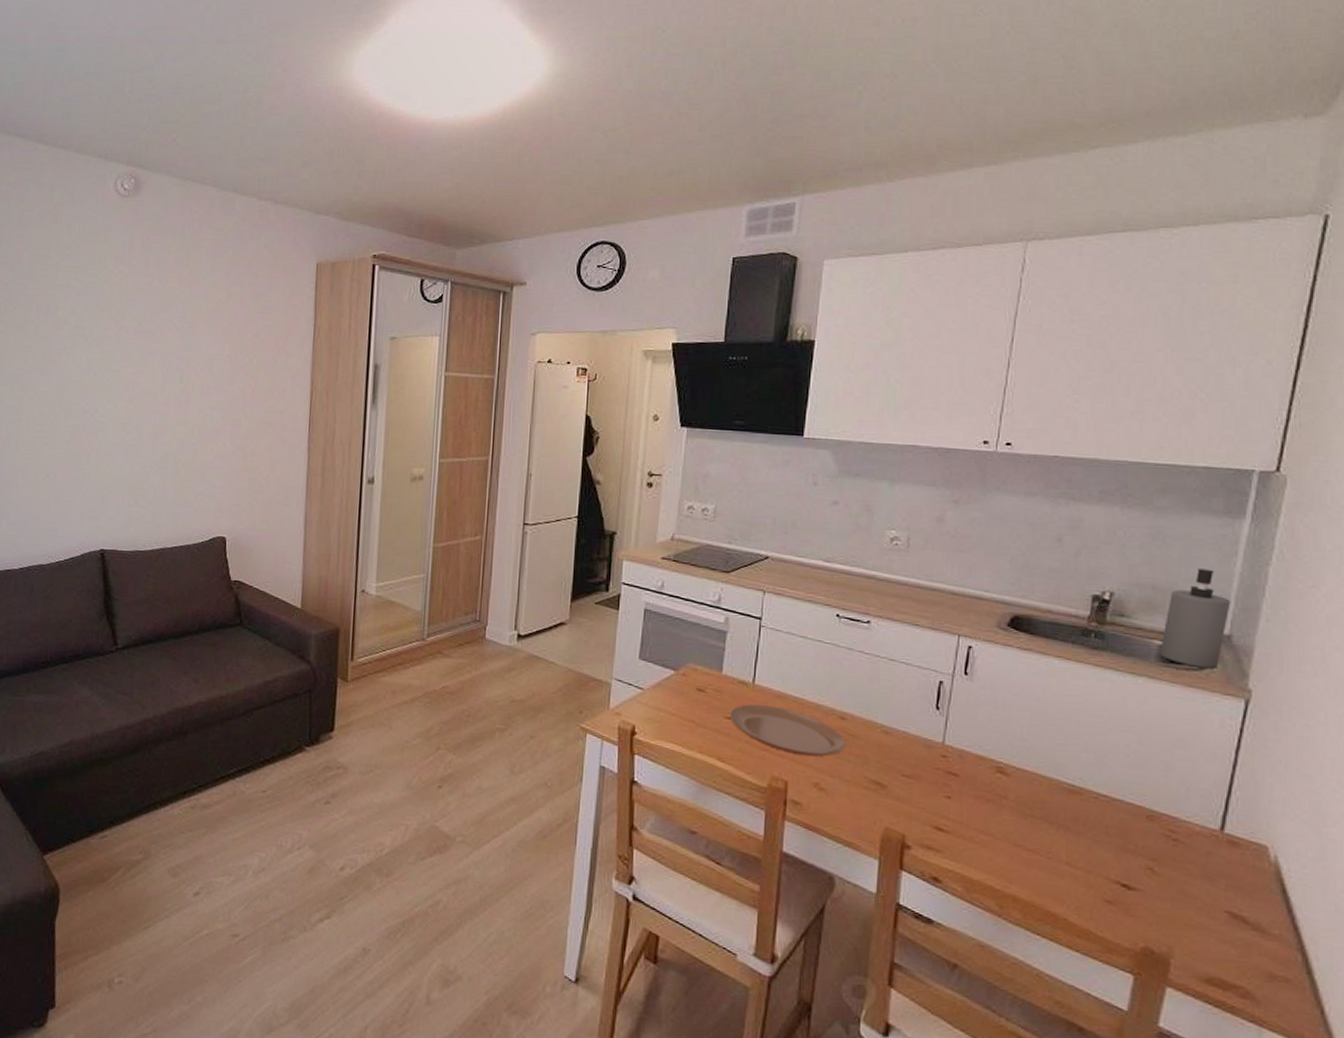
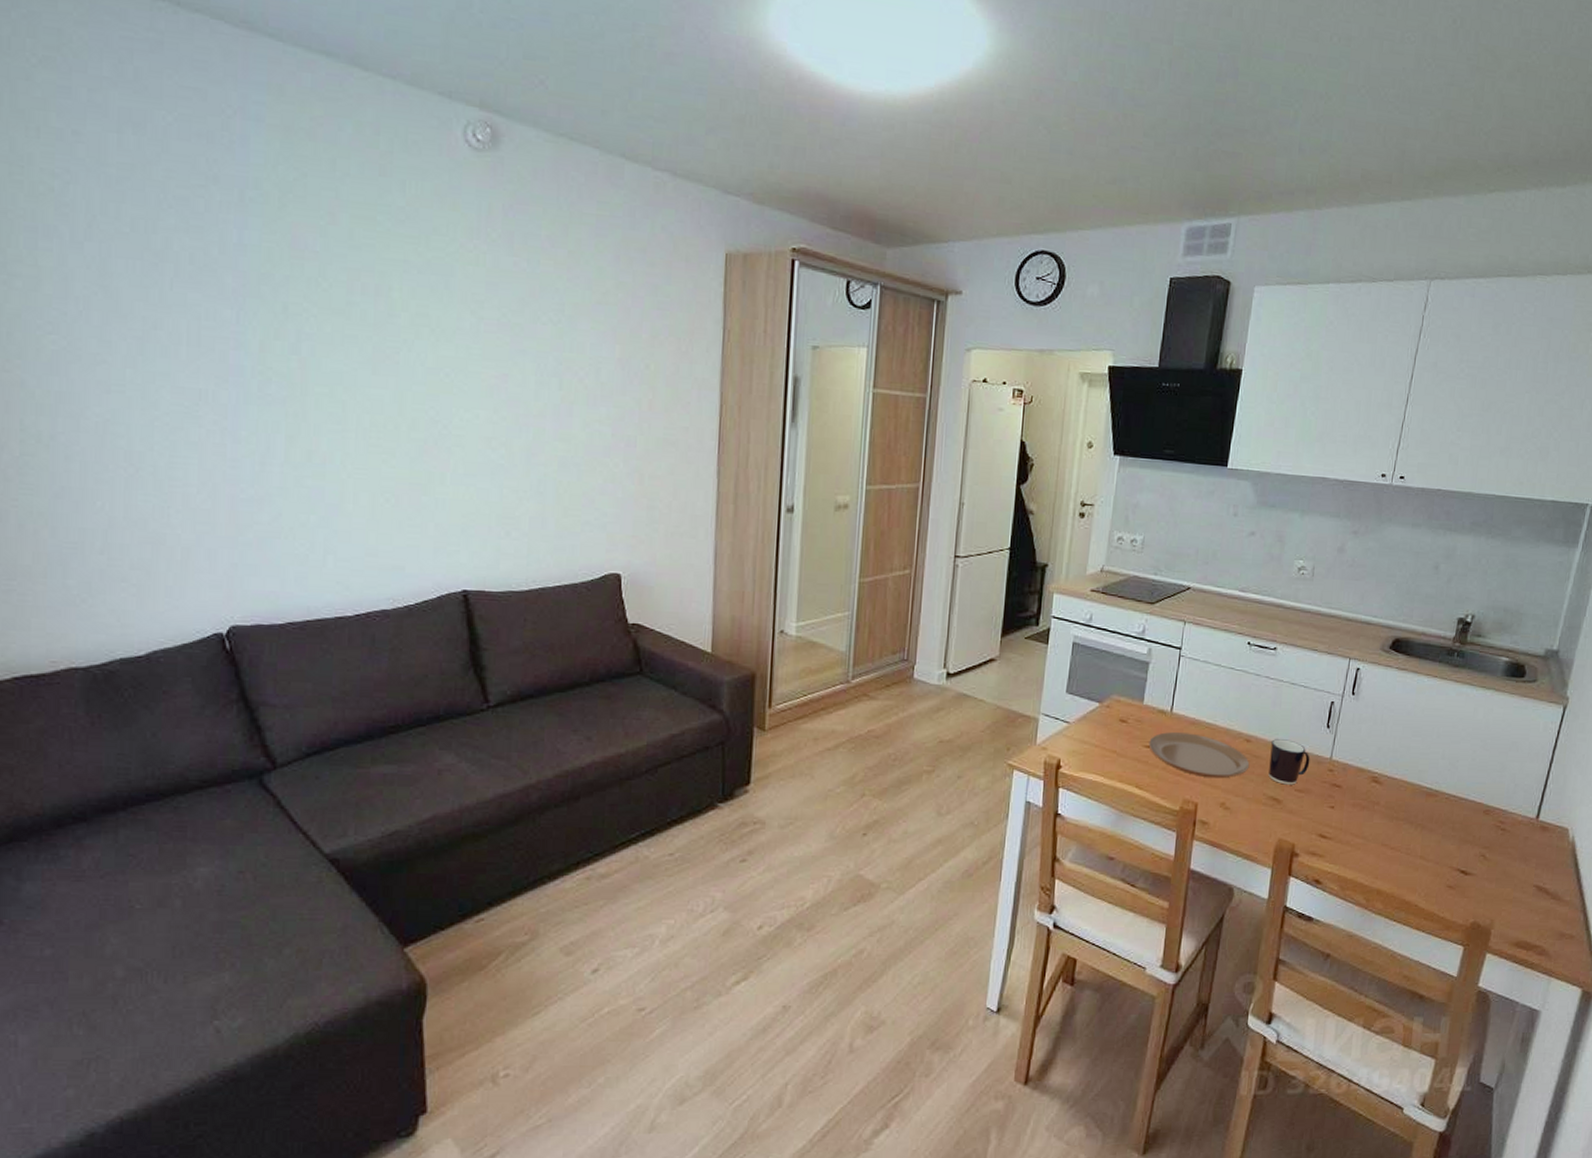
mug: none [869,718,918,770] -> present [1268,739,1310,785]
soap dispenser: present [1160,569,1231,668] -> none [1505,592,1561,680]

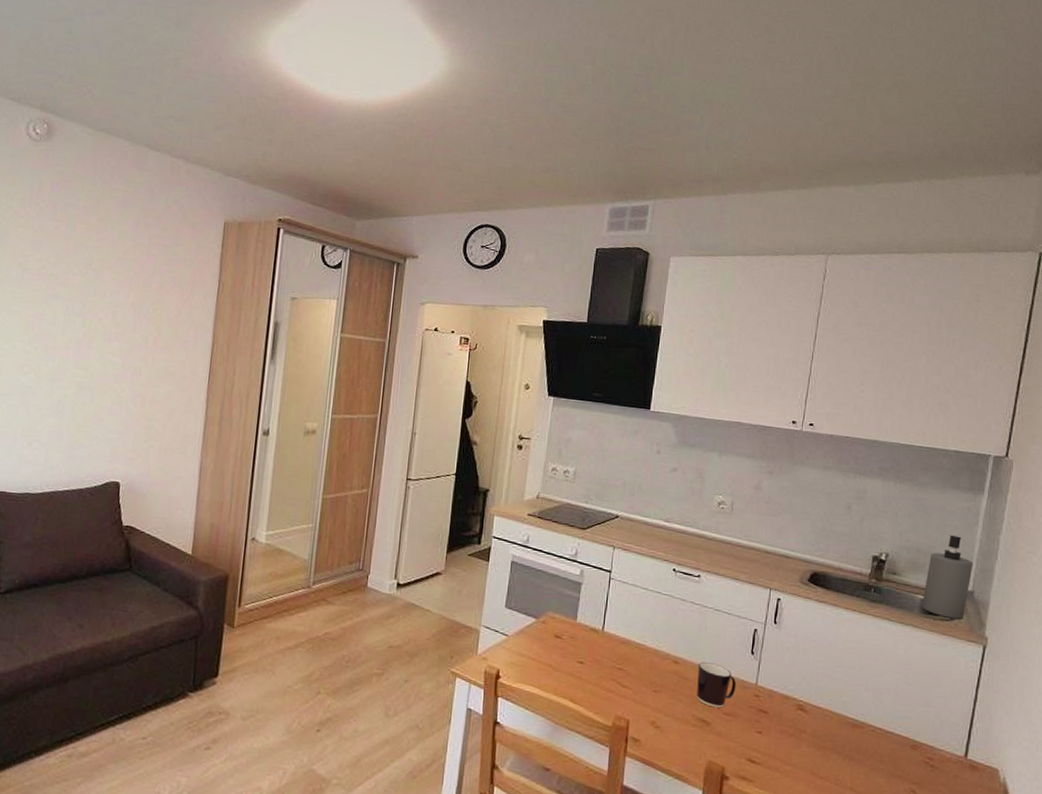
plate: present [1149,732,1250,779] -> none [582,650,678,698]
soap dispenser: none [1505,592,1561,680] -> present [922,535,973,619]

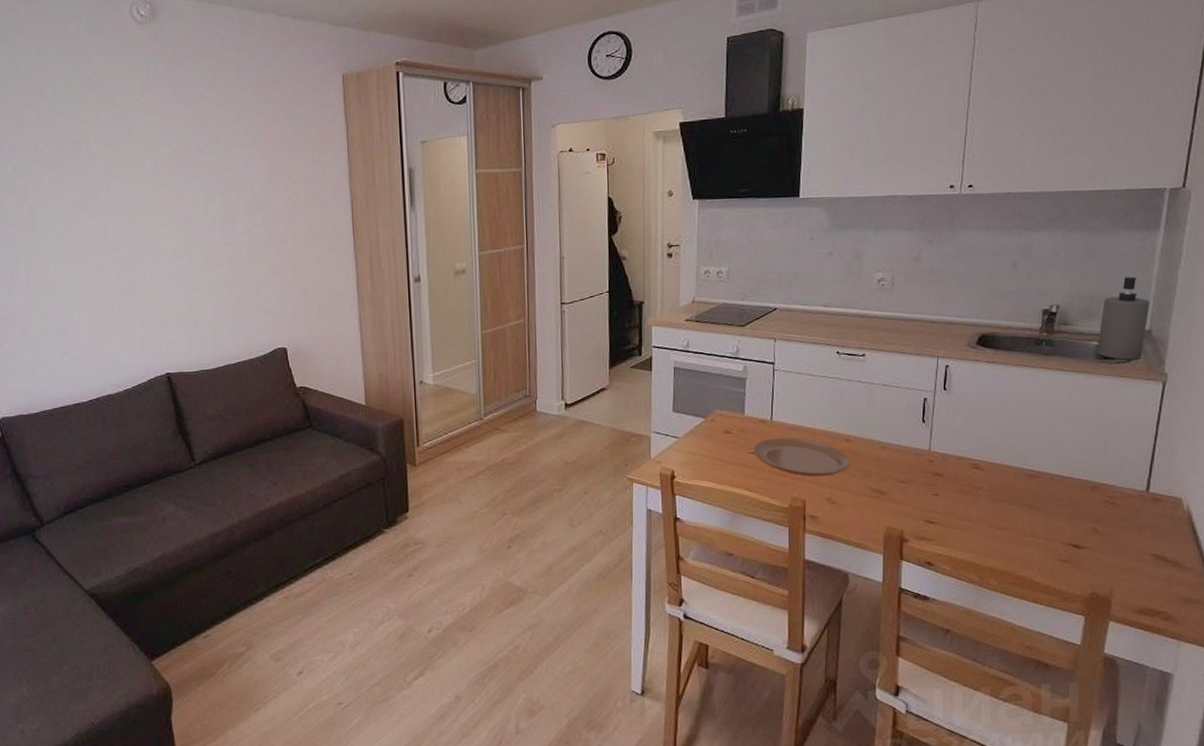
plate: none [582,650,678,698] -> present [753,438,851,477]
mug: present [697,662,736,708] -> none [870,436,909,477]

